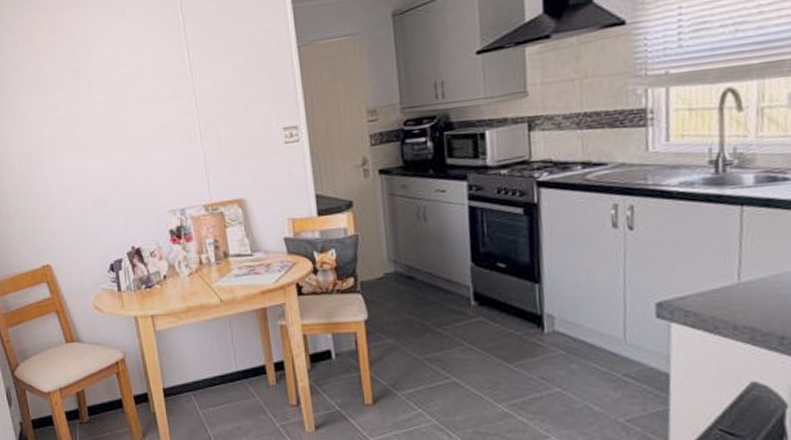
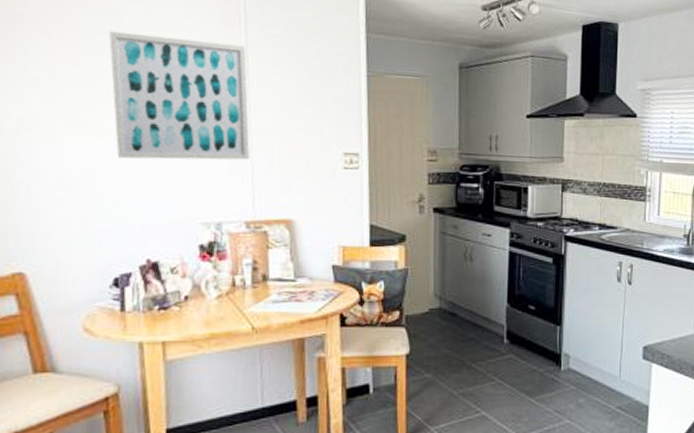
wall art: none [82,44,201,163] -> present [109,30,250,160]

